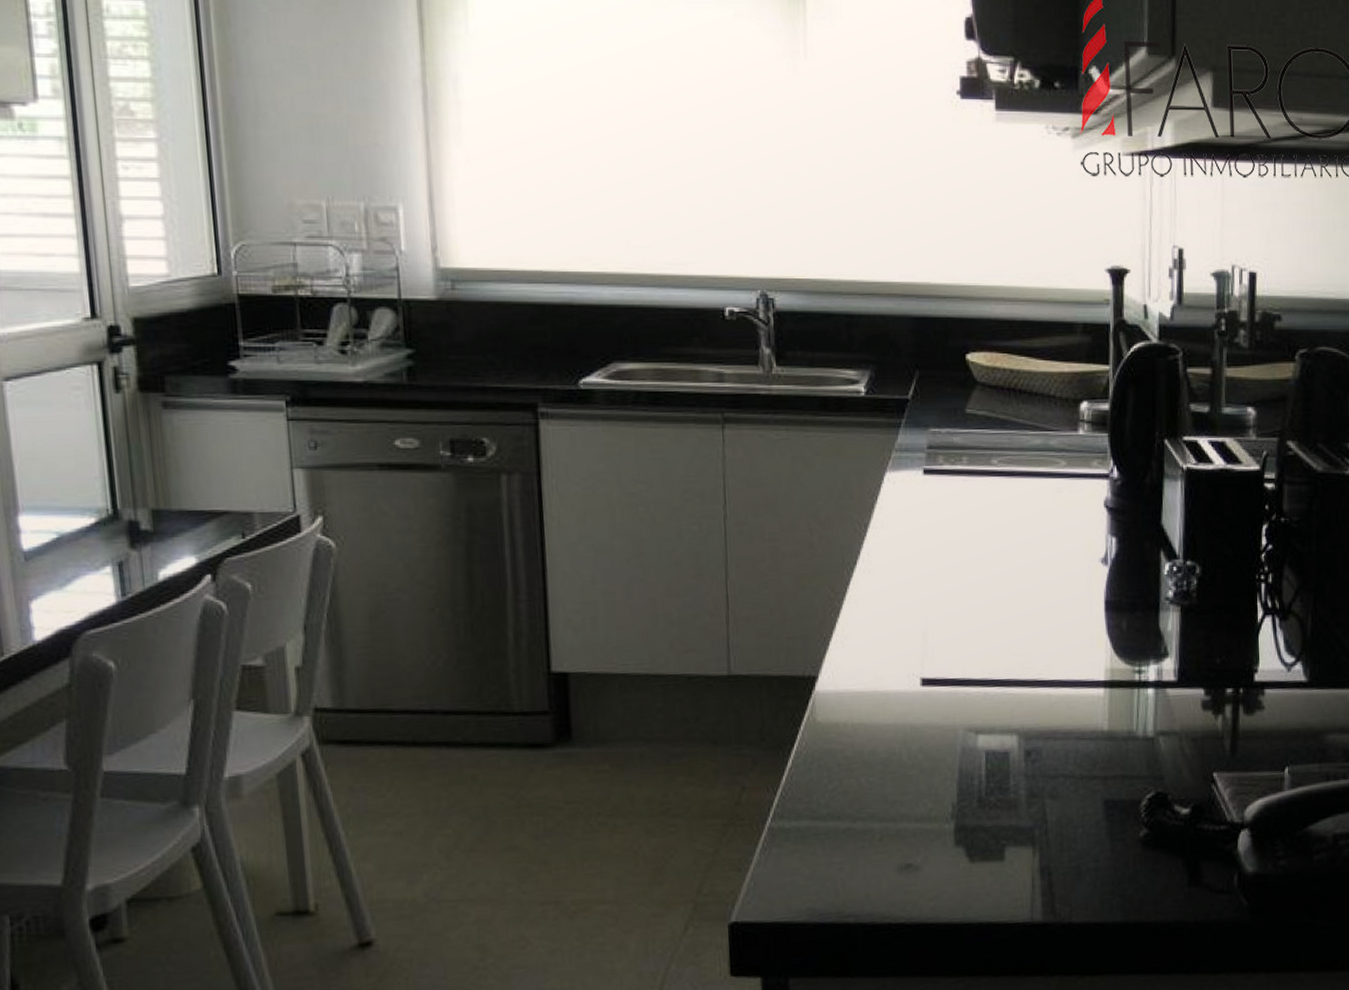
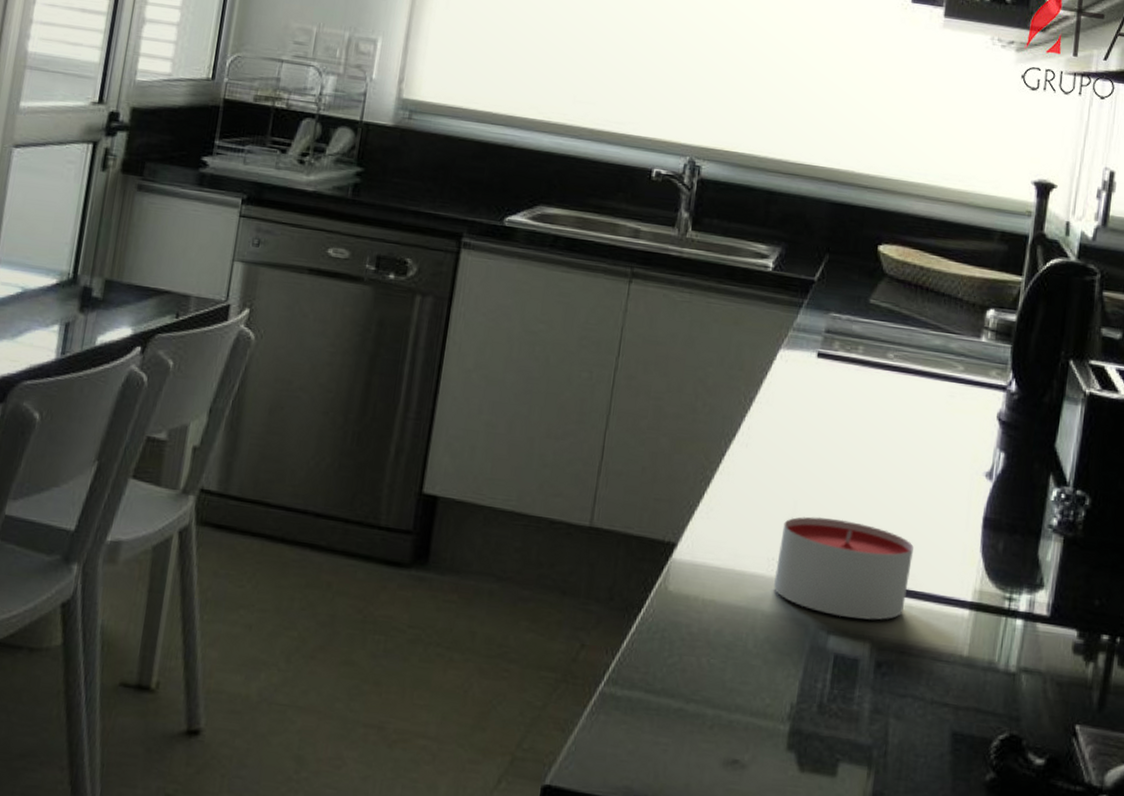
candle: none [916,625,1045,717] -> present [774,516,914,620]

